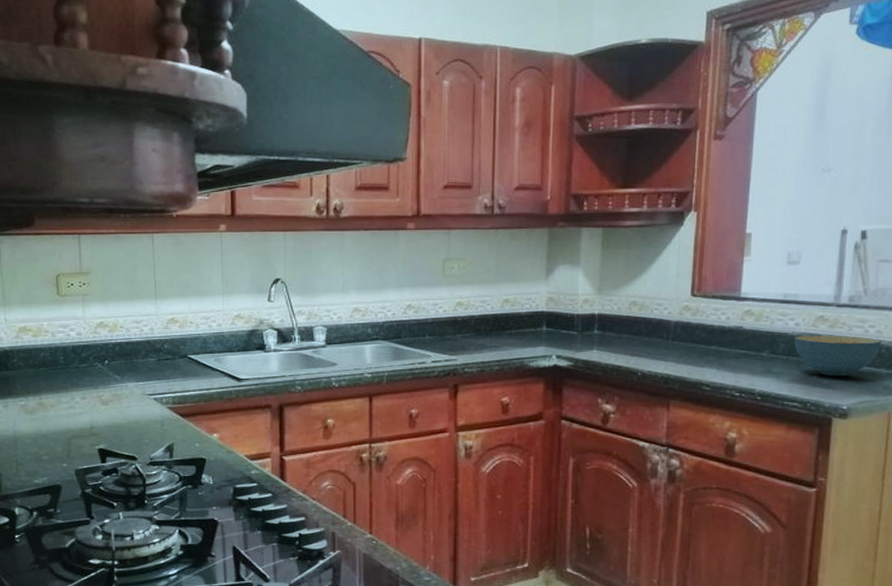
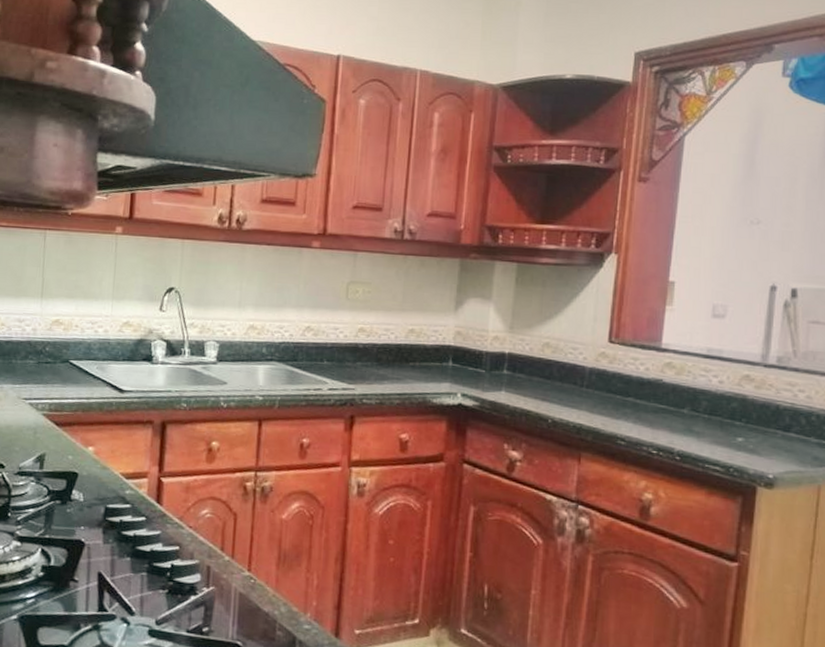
cereal bowl: present [794,335,882,376] -> none [718,394,812,442]

